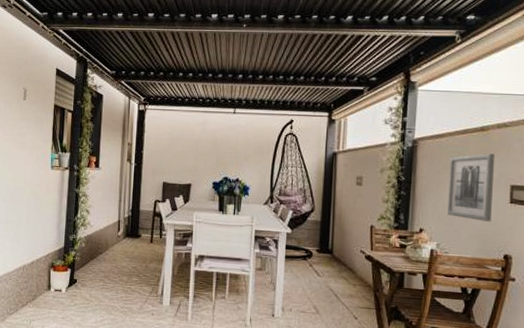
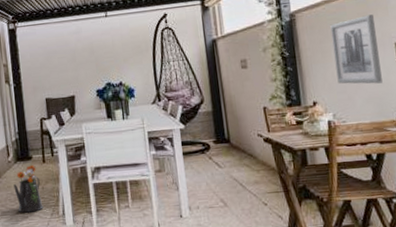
watering can: none [119,243,144,288] -> present [13,165,44,213]

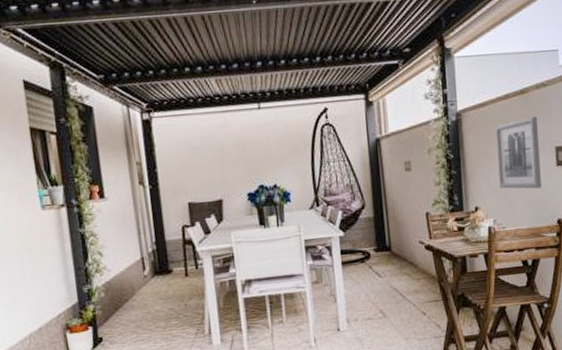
watering can: present [13,165,44,213] -> none [151,279,187,334]

